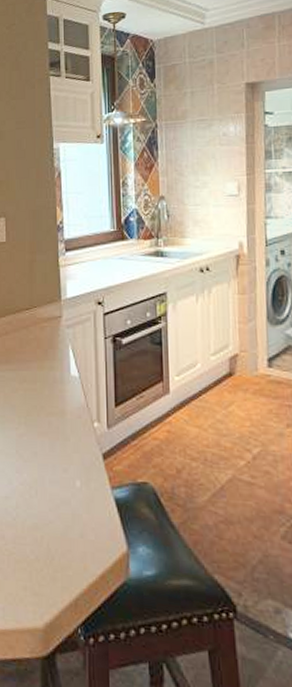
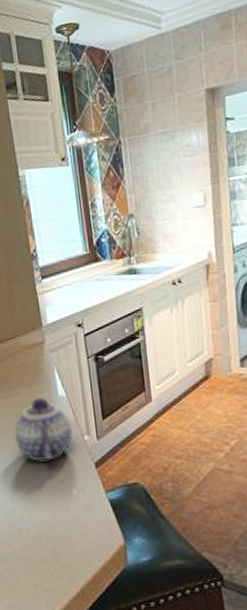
teapot: none [20,374,83,445] -> present [13,397,74,462]

